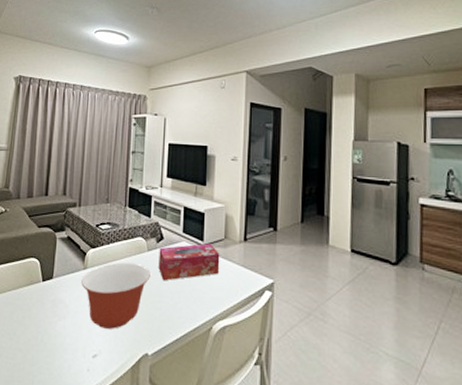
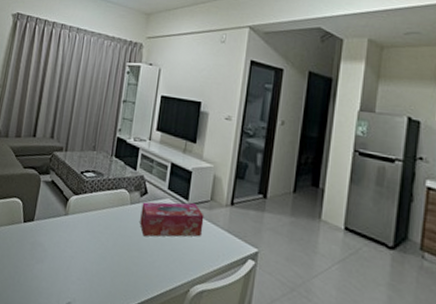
mixing bowl: present [81,262,151,329] -> none [61,212,132,279]

